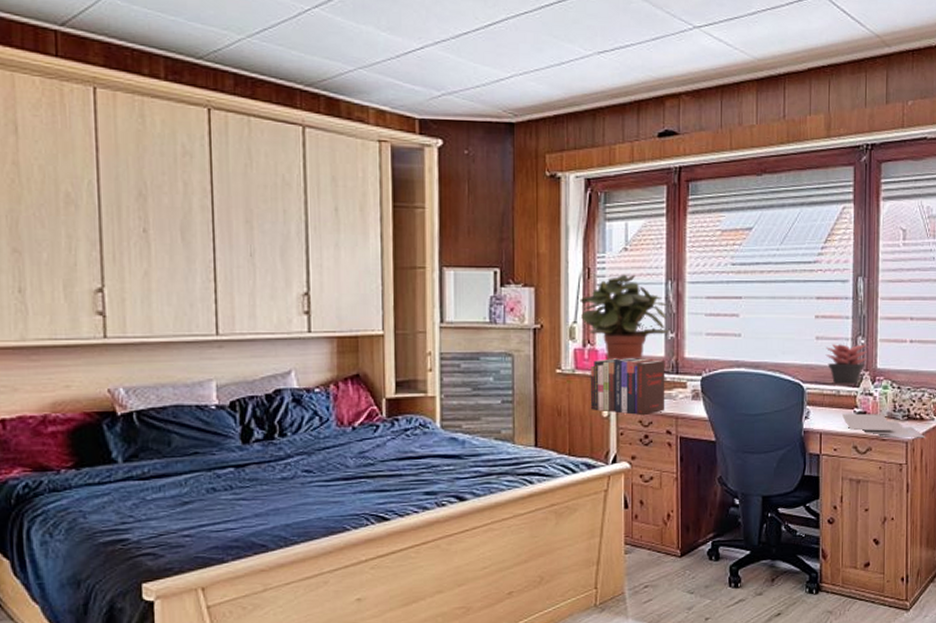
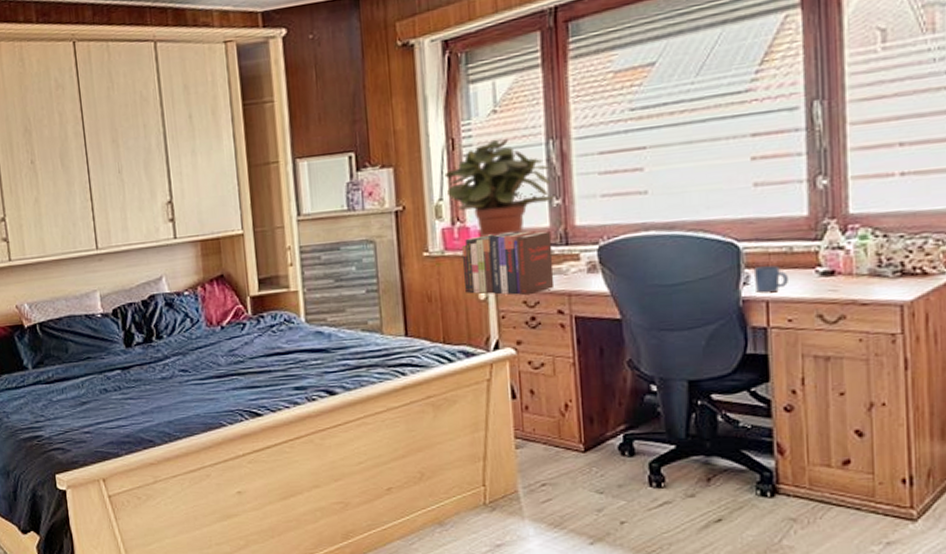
mug: none [812,405,836,427] -> present [753,265,790,294]
succulent plant: present [825,344,867,385] -> none [768,184,833,241]
papers: present [842,413,926,438] -> none [798,271,933,302]

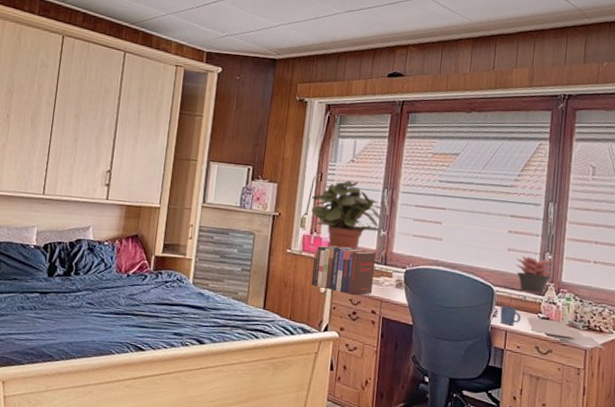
succulent plant: none [768,184,833,241] -> present [515,256,554,294]
papers: none [798,271,933,302] -> present [527,316,605,349]

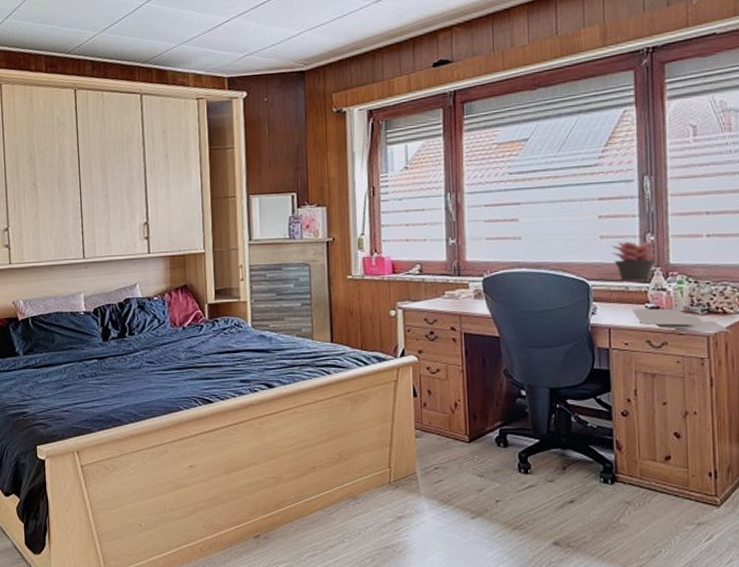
potted plant: present [311,180,384,250] -> none [366,189,451,266]
books: present [311,245,376,296] -> none [377,262,449,314]
mug: present [500,306,522,326] -> none [599,300,626,322]

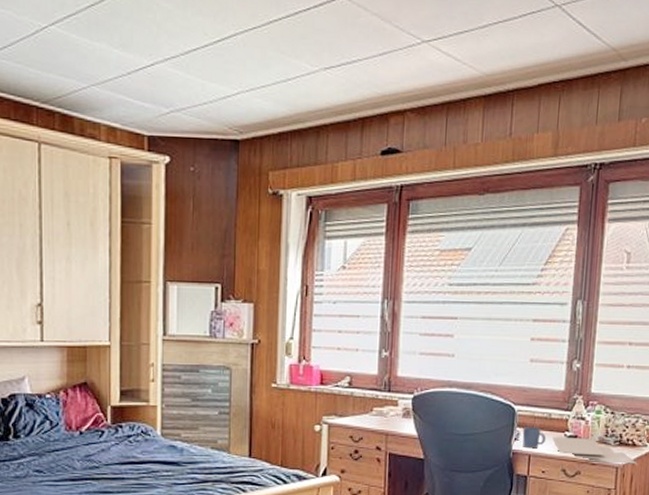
mug: none [599,300,626,322] -> present [522,427,546,449]
succulent plant: present [611,240,658,282] -> none [539,367,583,409]

